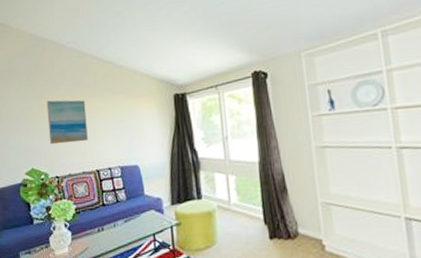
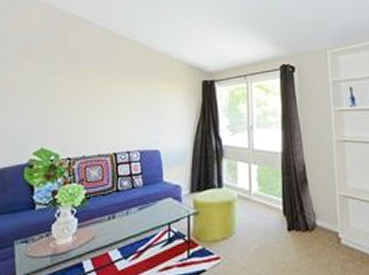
wall art: present [46,100,88,145] -> none [64,77,109,124]

